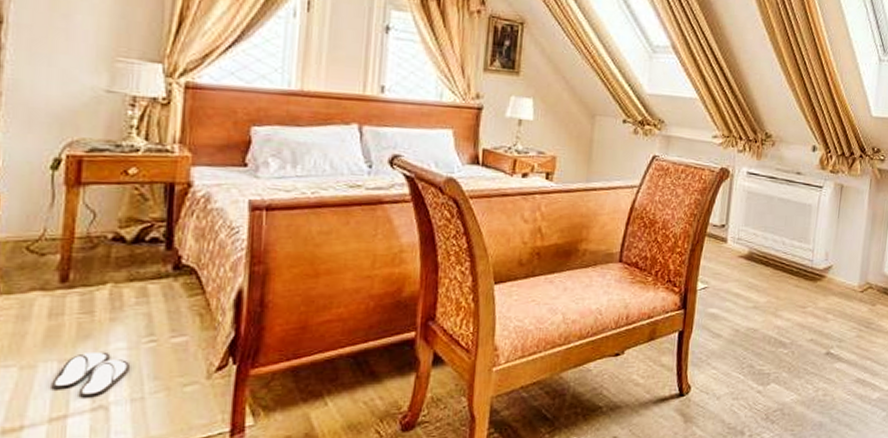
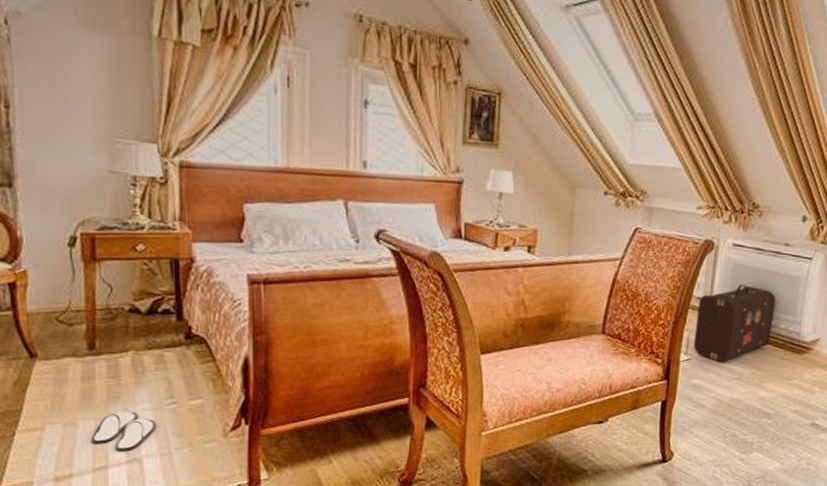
suitcase: none [710,211,790,292] -> present [693,284,776,363]

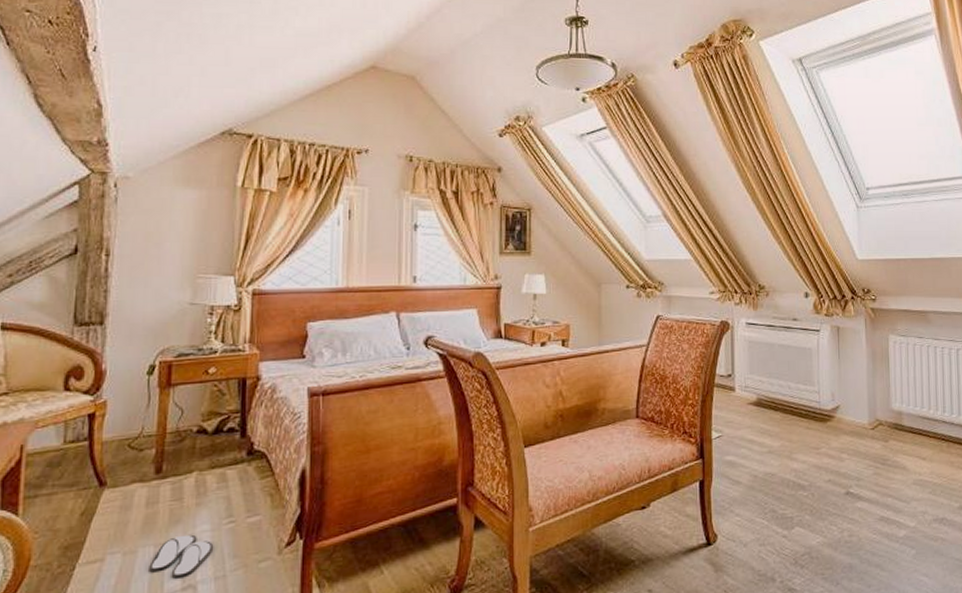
suitcase: present [693,284,776,363] -> none [722,359,794,438]

